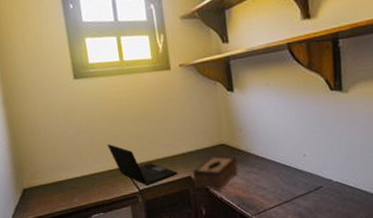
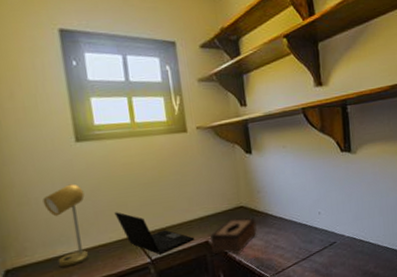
desk lamp: none [49,117,87,191] -> present [43,184,89,268]

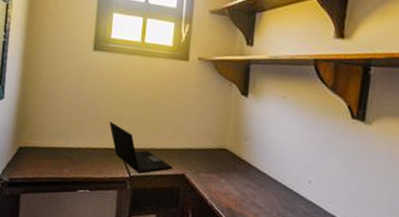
desk lamp: present [43,184,89,268] -> none [57,86,90,160]
tissue box: present [210,217,257,255] -> none [186,159,237,197]

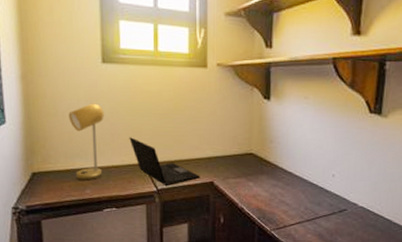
desk lamp: none [57,86,90,160] -> present [68,103,104,181]

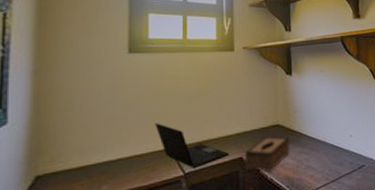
desk lamp: present [68,103,104,181] -> none [87,93,128,177]
tissue box: none [215,165,264,200] -> present [244,136,290,172]

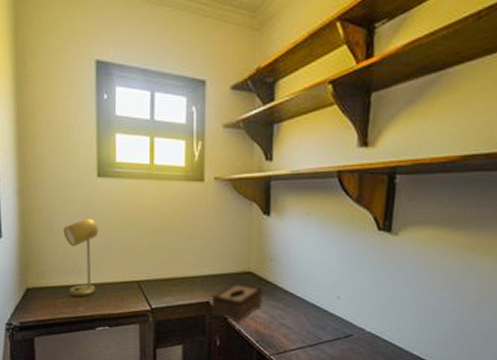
desk lamp: none [87,93,128,177] -> present [63,218,99,298]
laptop: present [155,123,230,168] -> none [123,253,196,304]

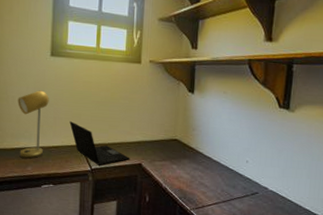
laptop: none [123,253,196,304] -> present [69,121,130,166]
tissue box: present [211,284,263,322] -> none [142,149,186,181]

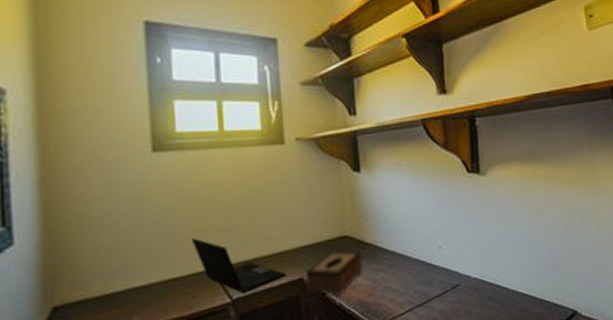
desk lamp: present [18,90,49,159] -> none [107,202,157,306]
tissue box: none [142,149,186,181] -> present [305,250,363,296]

